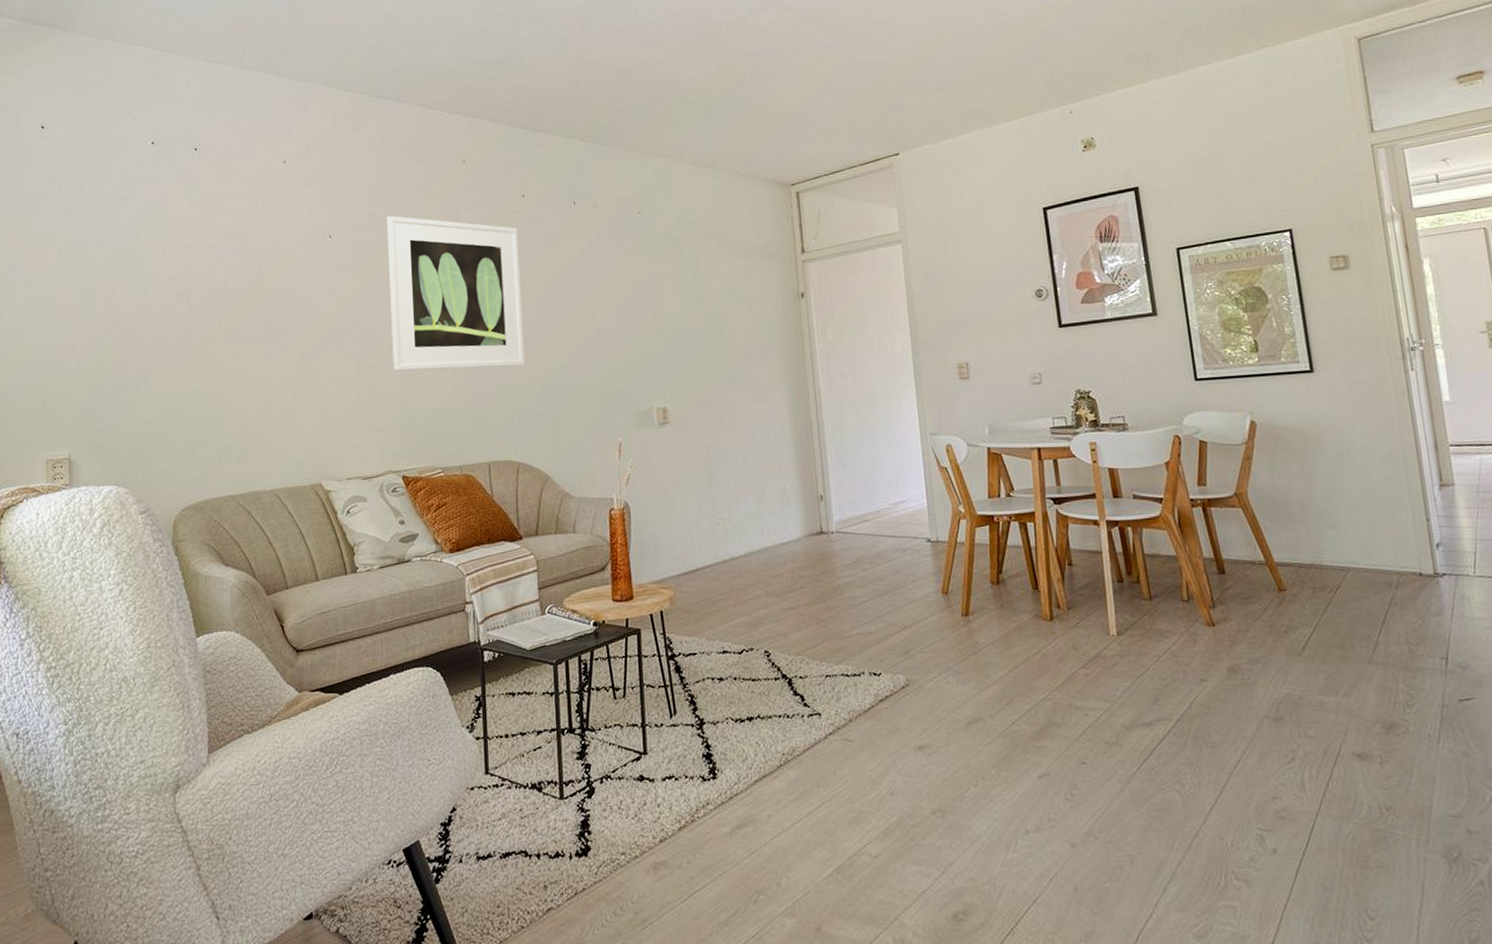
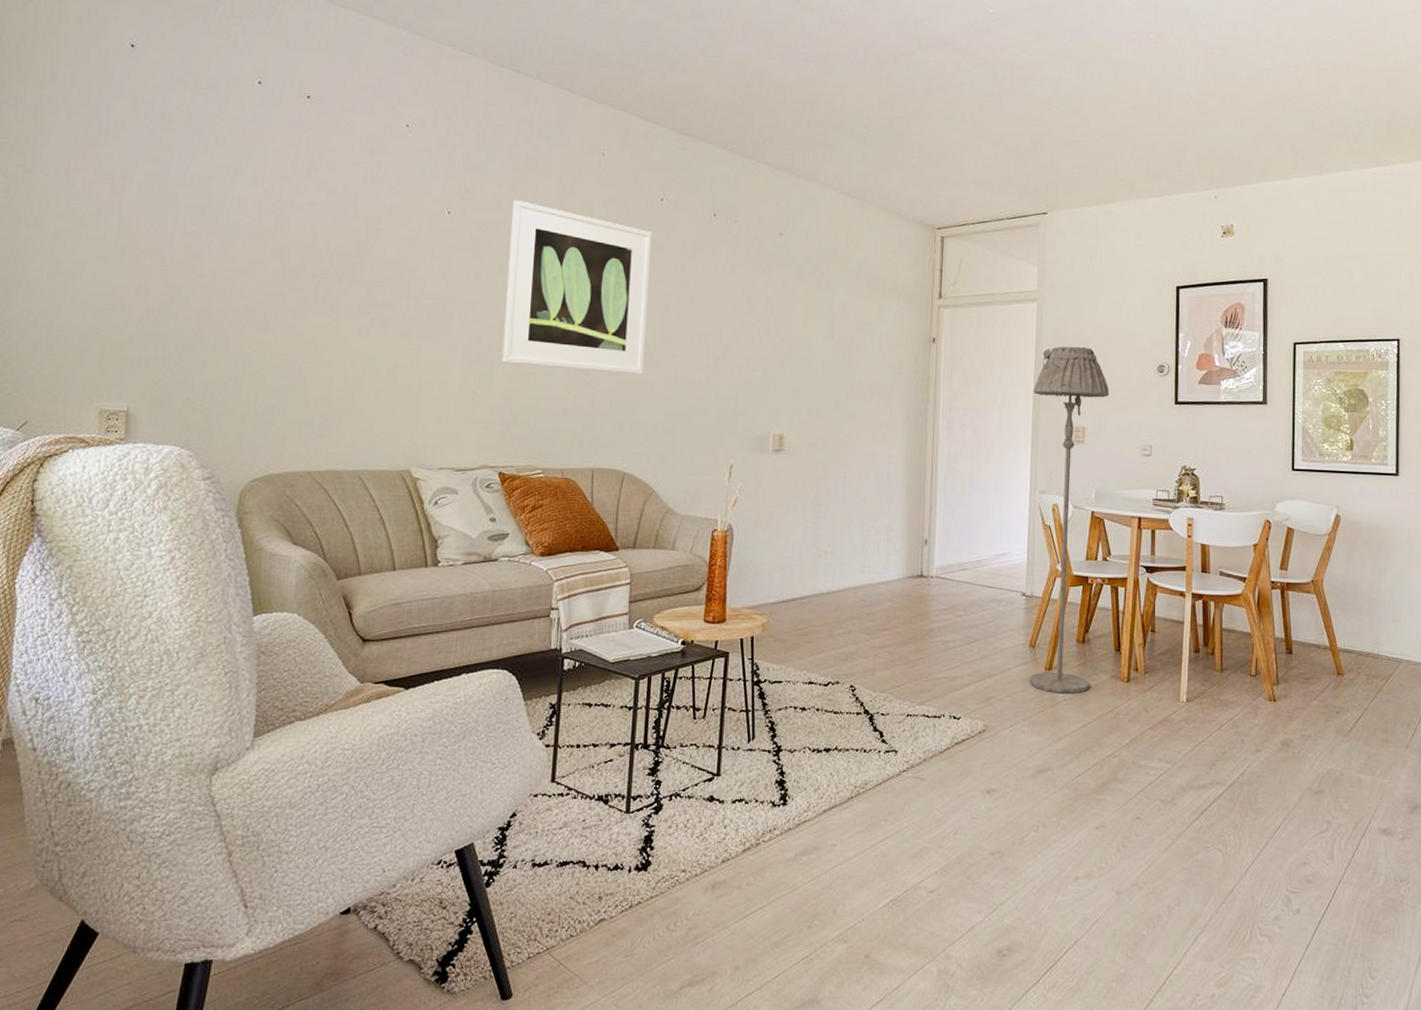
floor lamp: none [909,281,1011,639] -> present [1029,346,1110,694]

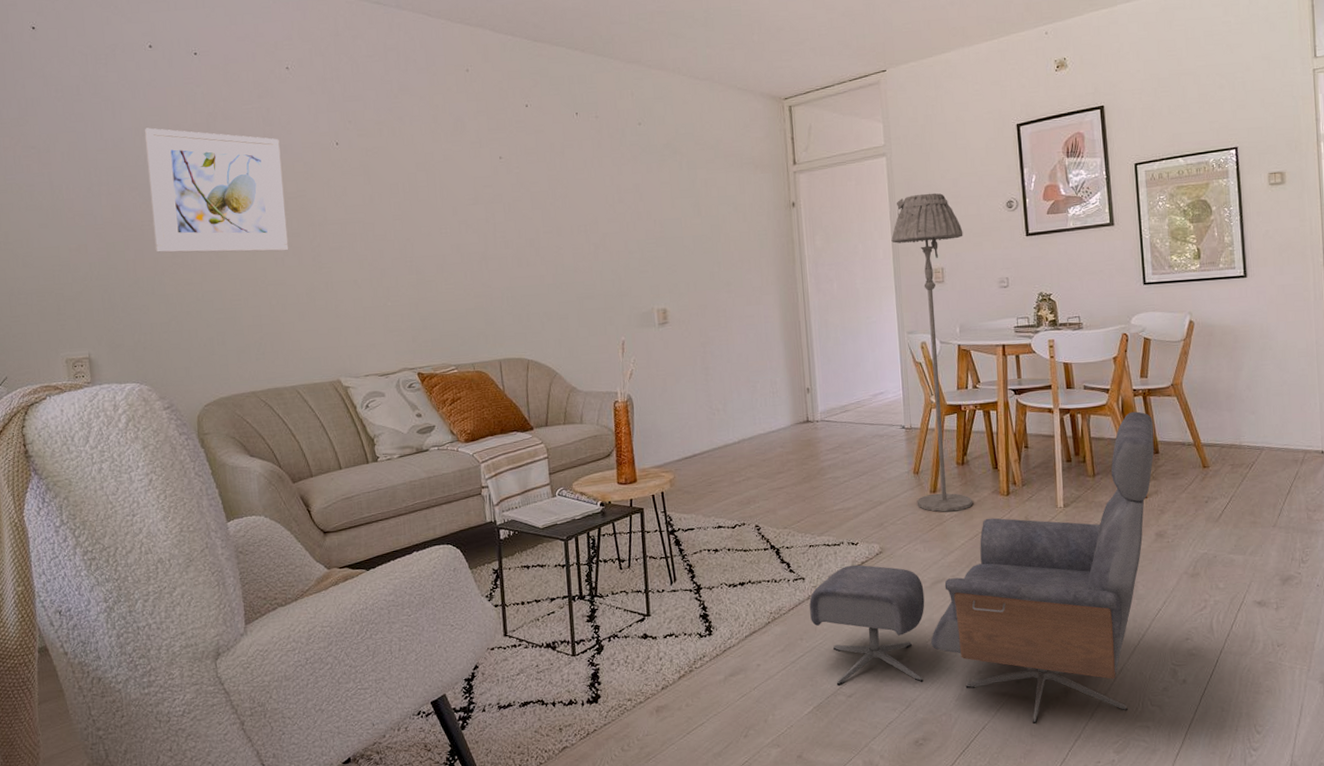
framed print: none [225,168,386,321] -> present [145,127,289,253]
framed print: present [502,200,652,375] -> none [392,124,532,275]
lounge chair: none [898,605,1290,945] -> present [809,411,1154,725]

